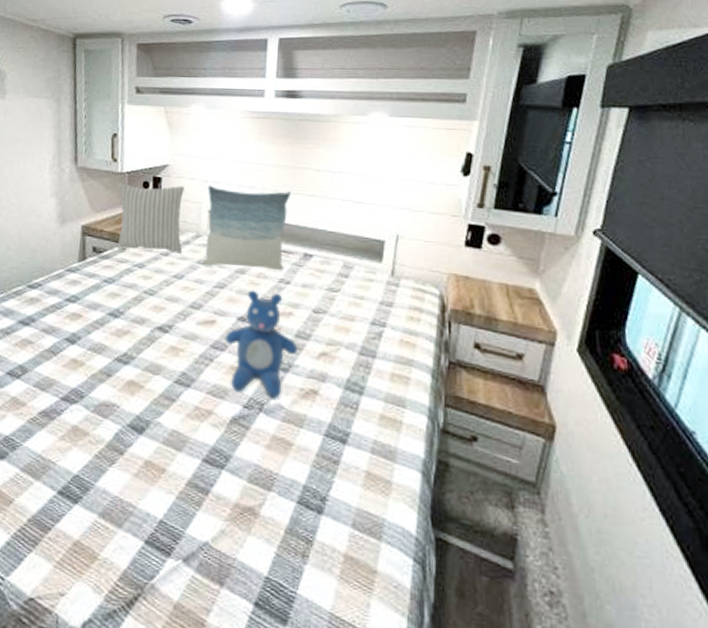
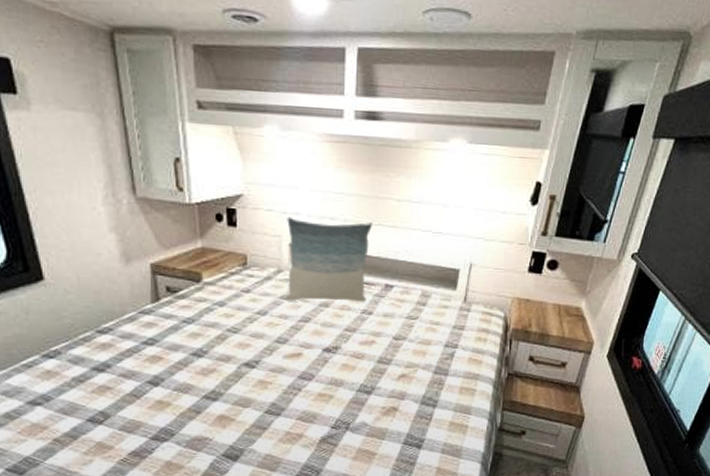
pillow: present [117,183,185,253] -> none [187,215,265,289]
stuffed animal: present [224,290,298,398] -> none [311,322,380,417]

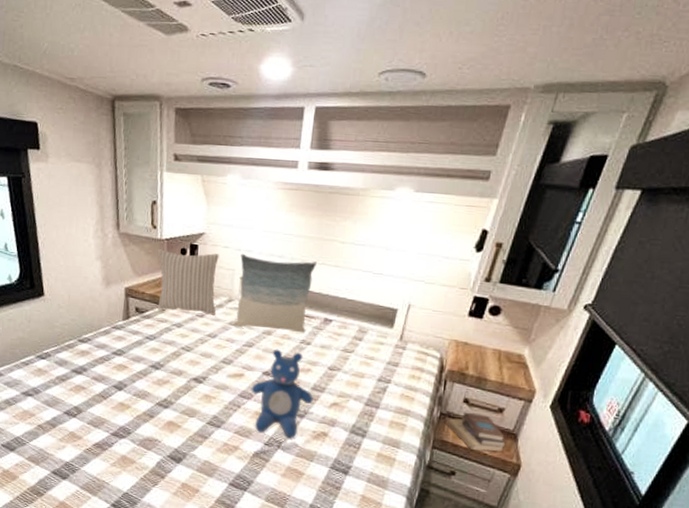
pillow: none [187,215,265,289] -> present [157,249,219,315]
stuffed animal: none [311,322,380,417] -> present [251,349,314,438]
books: none [513,369,570,408] -> present [445,412,506,452]

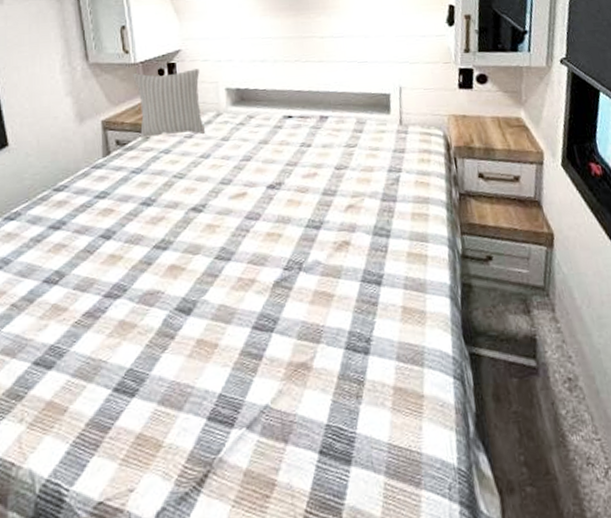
pillow: present [233,253,317,334] -> none [222,60,304,142]
stuffed animal: present [251,349,314,438] -> none [257,156,327,256]
books: present [445,412,506,452] -> none [467,187,532,229]

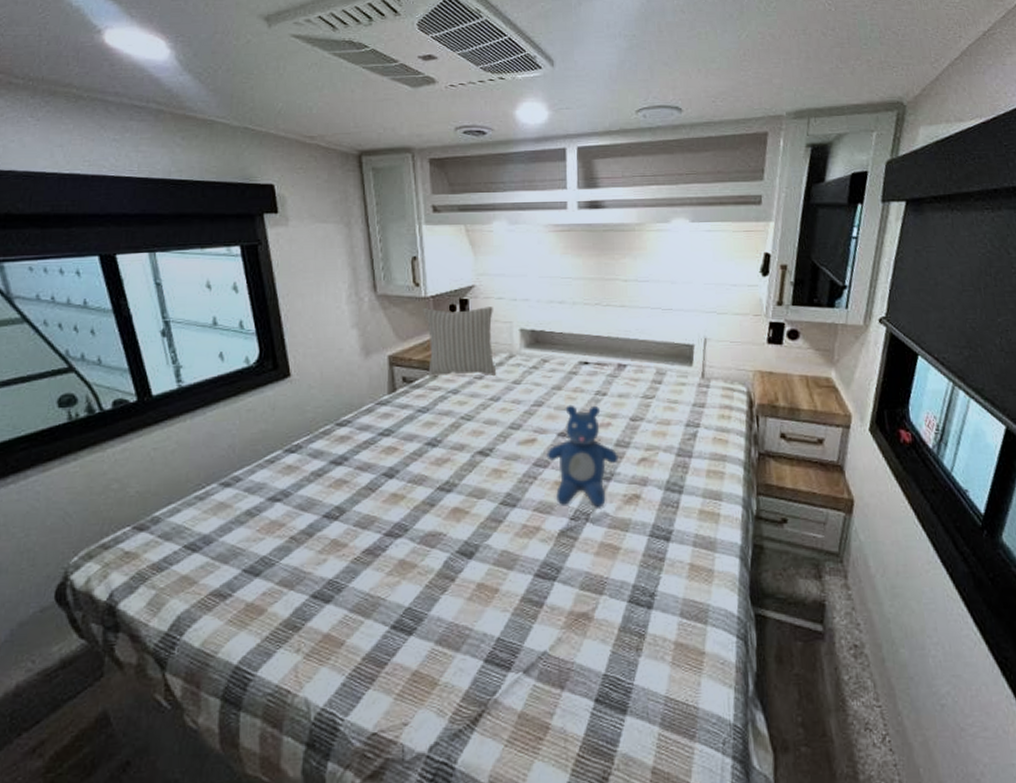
stuffed animal: none [257,156,327,256] -> present [546,404,619,507]

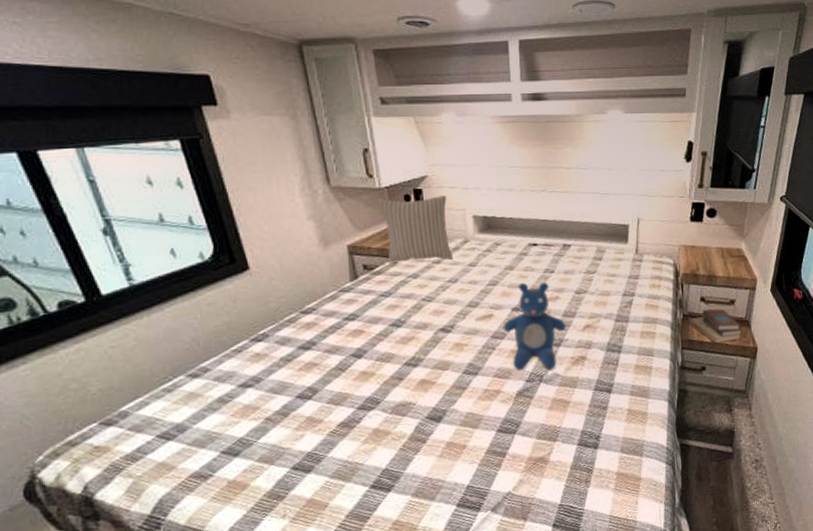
books: none [765,448,833,492] -> present [689,309,742,344]

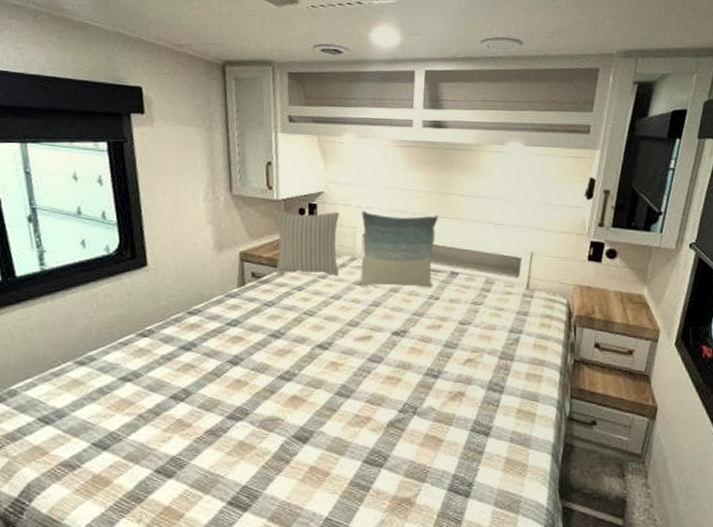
pillow: none [469,190,547,268] -> present [358,210,438,288]
stuffed animal: present [502,282,566,370] -> none [380,306,447,402]
books: present [689,309,742,344] -> none [580,357,640,397]

